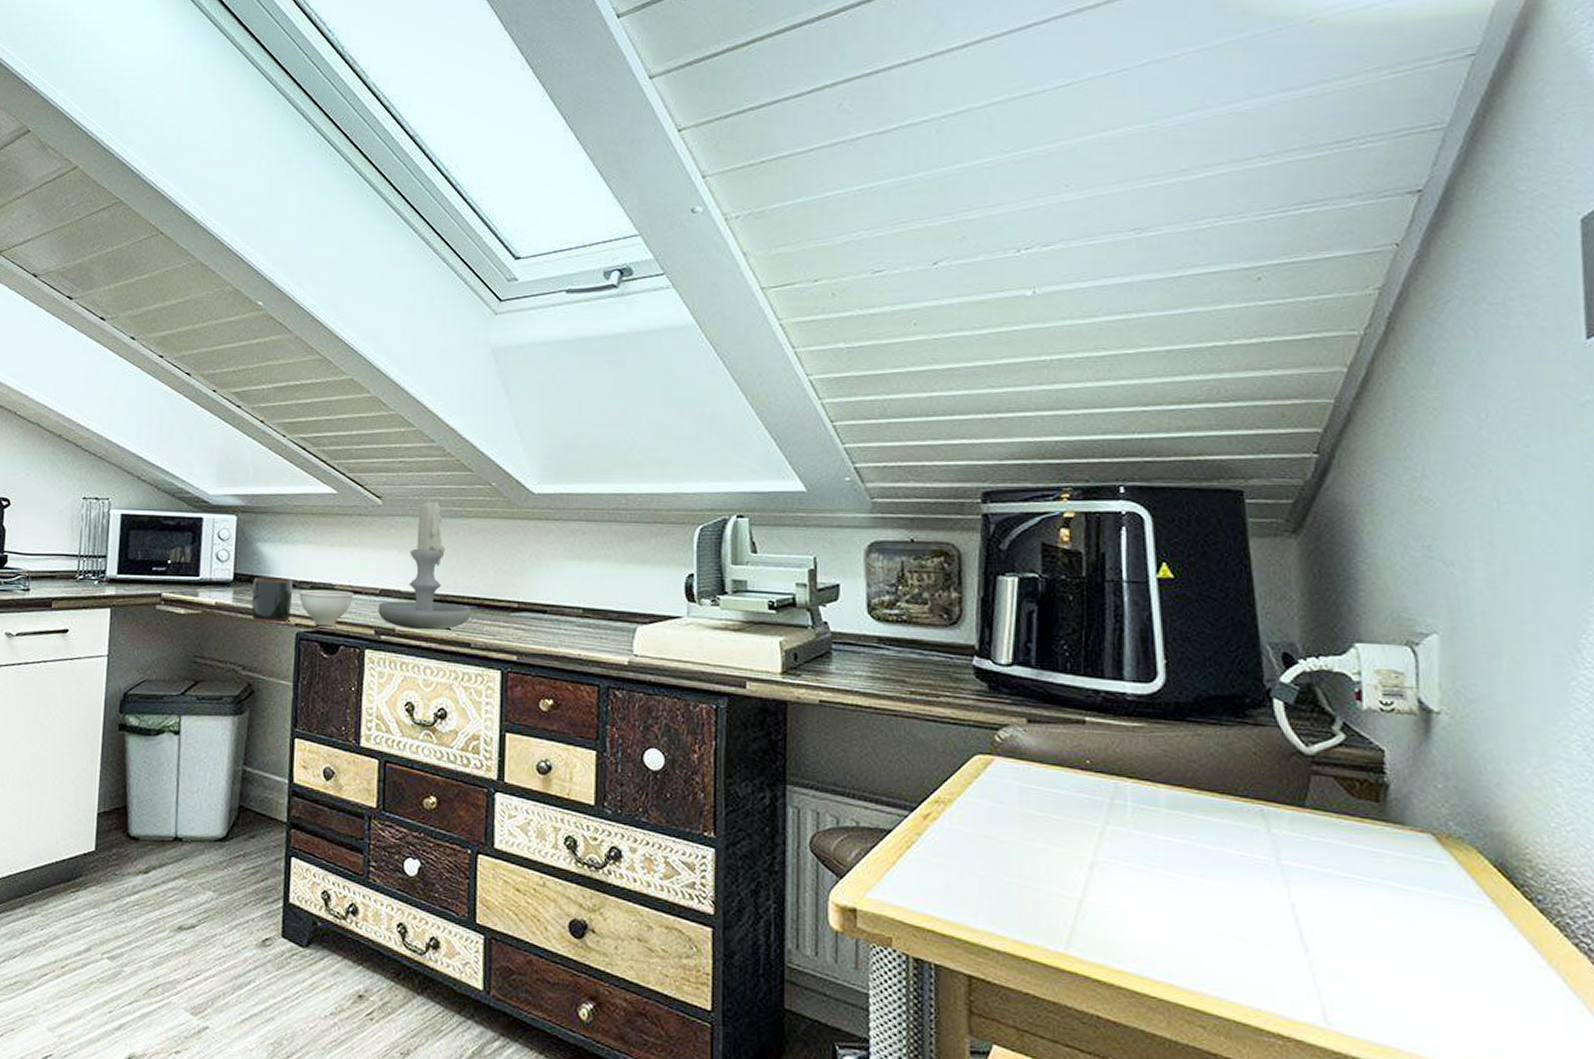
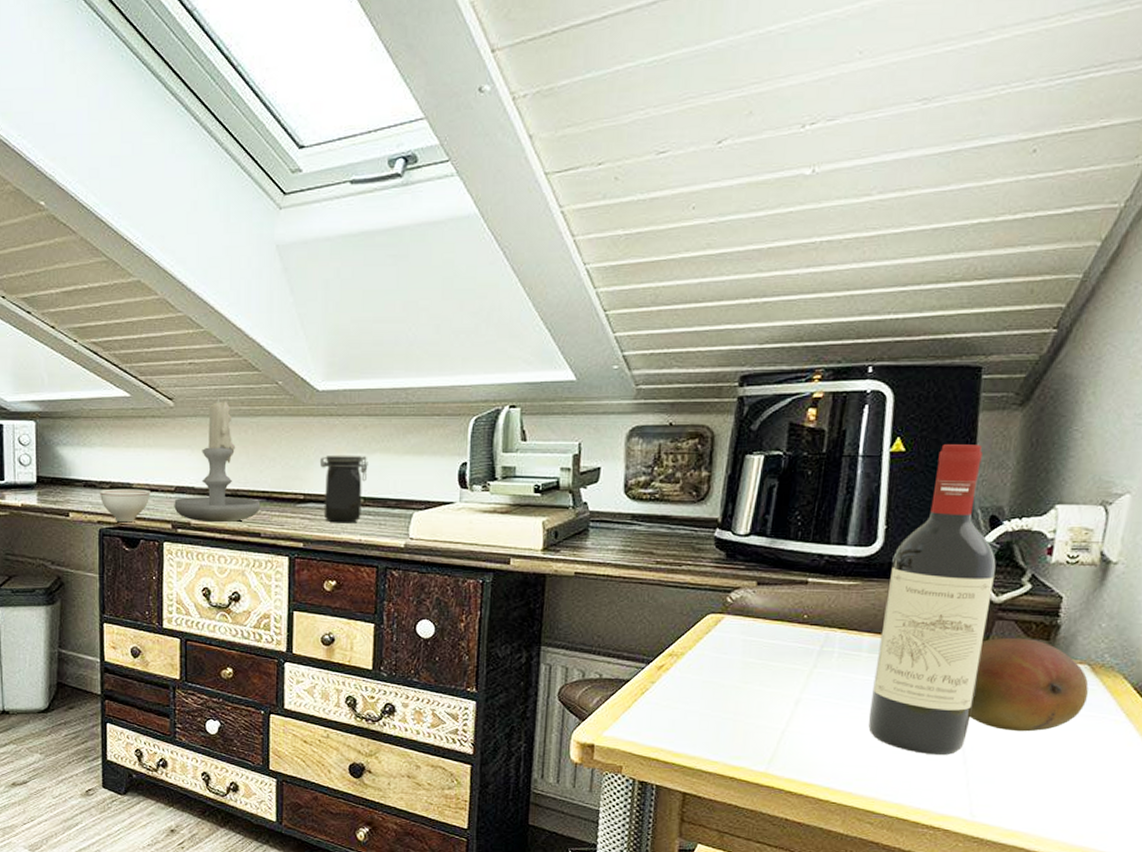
mug: present [251,577,293,623] -> none [55,479,94,521]
jar: none [535,560,587,636] -> present [319,454,368,523]
wine bottle: none [1177,572,1303,942] -> present [868,444,996,756]
fruit: none [1298,796,1439,916] -> present [968,637,1089,732]

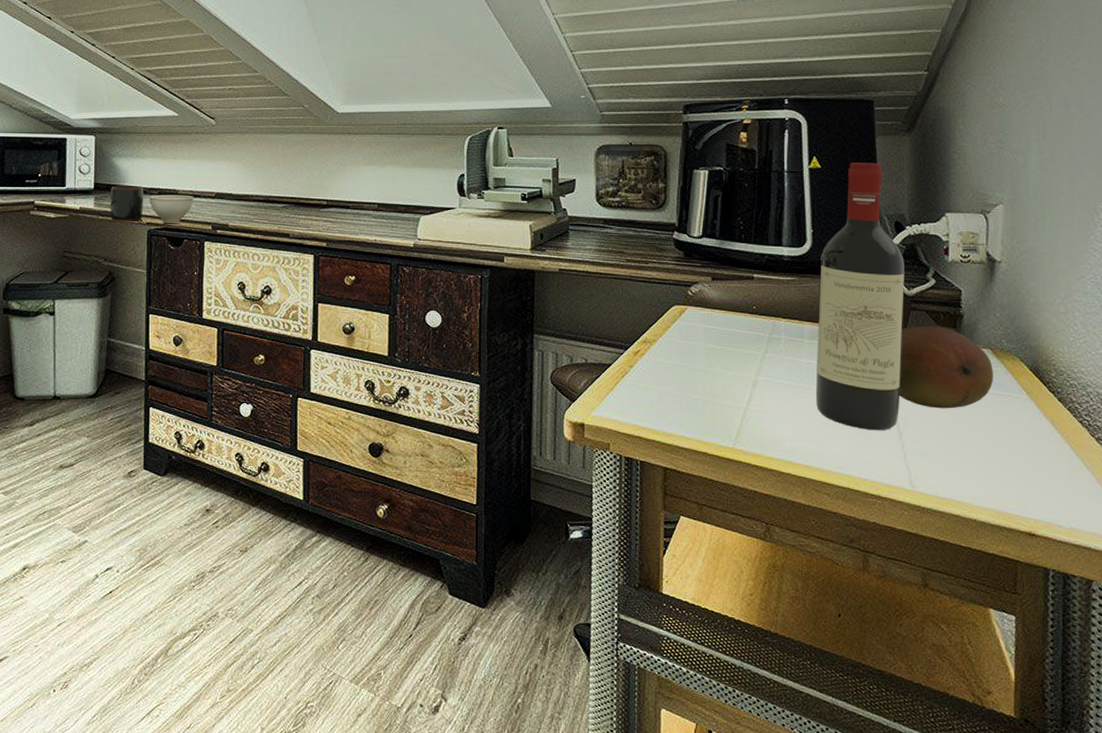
mug: none [55,479,94,521] -> present [110,186,144,222]
candle: present [174,397,261,523] -> none [214,117,290,225]
jar: present [319,454,368,523] -> none [340,166,381,226]

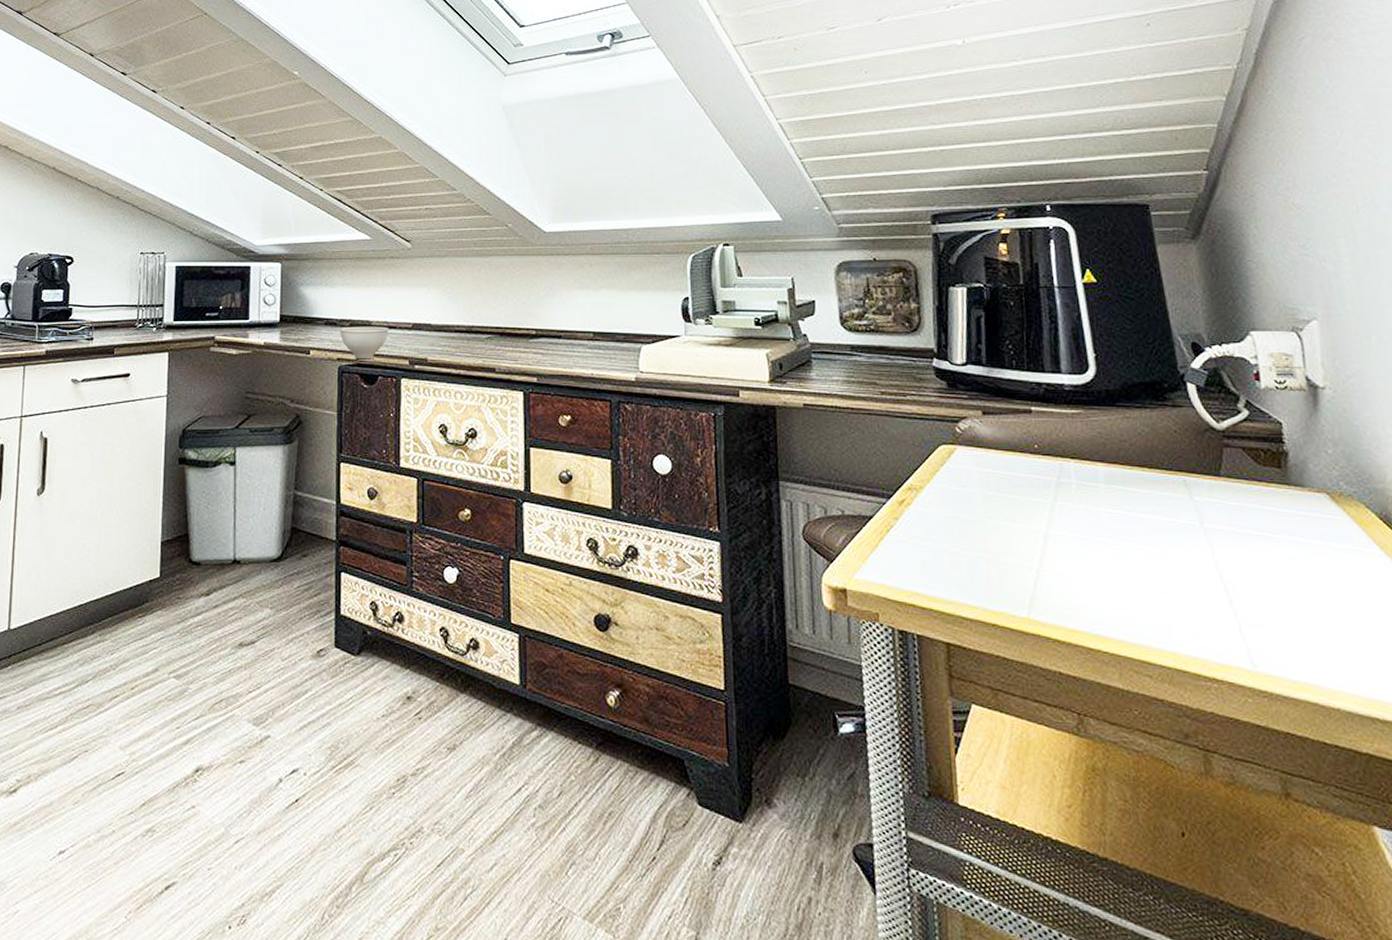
mug: present [110,186,144,222] -> none [297,317,334,358]
wine bottle: present [815,163,904,431] -> none [1108,275,1226,596]
fruit: present [898,325,993,409] -> none [1214,465,1336,568]

